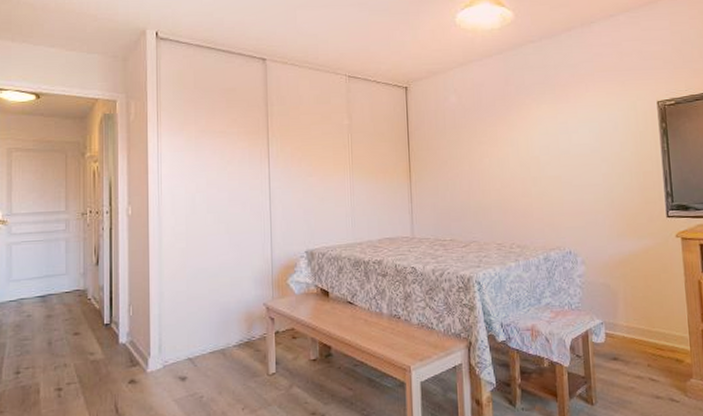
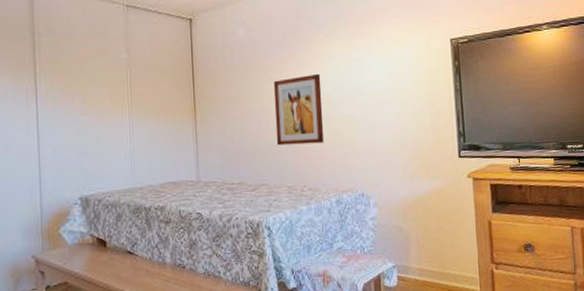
wall art: none [483,136,532,205] -> present [273,73,325,146]

